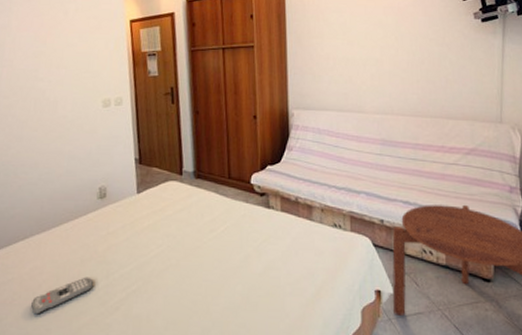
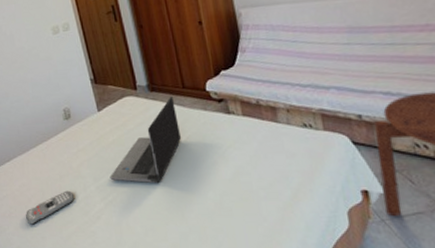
laptop computer: none [137,186,220,274] -> present [109,97,182,184]

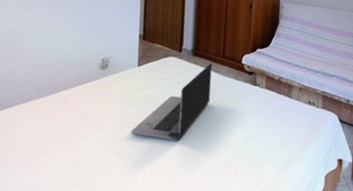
remote control: present [26,190,75,225] -> none [19,141,87,177]

